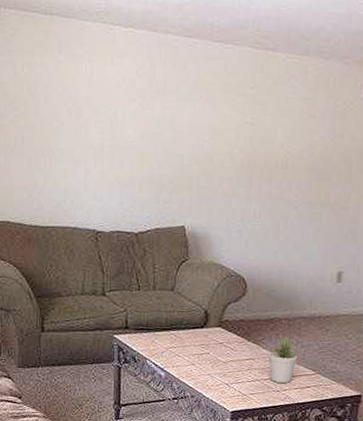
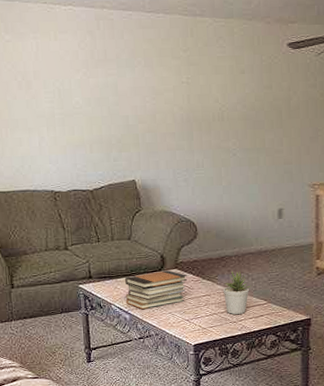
book stack: none [163,328,231,368] -> present [125,270,187,310]

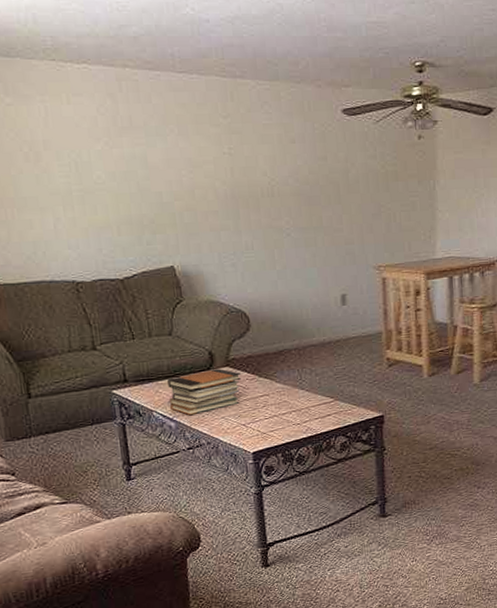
potted plant: present [223,271,251,315] -> none [283,366,315,416]

